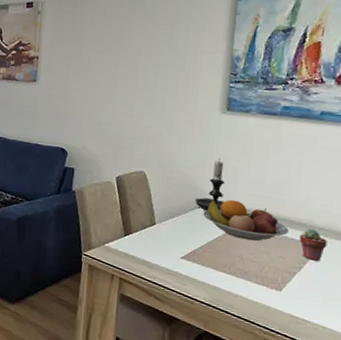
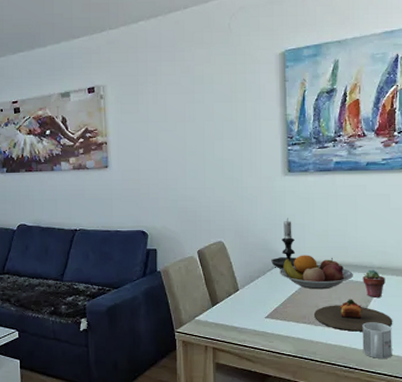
plate: none [235,256,331,296] -> present [313,299,393,332]
mug: none [289,285,328,330] -> present [362,322,392,358]

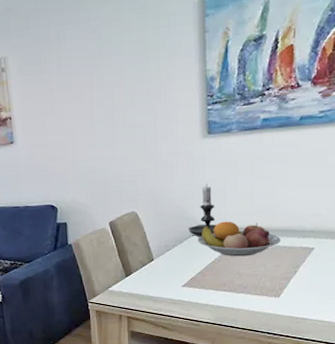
plate: present [313,299,393,332] -> none [235,265,325,298]
mug: present [362,322,392,358] -> none [289,288,324,325]
potted succulent: present [363,269,385,299] -> none [291,233,318,264]

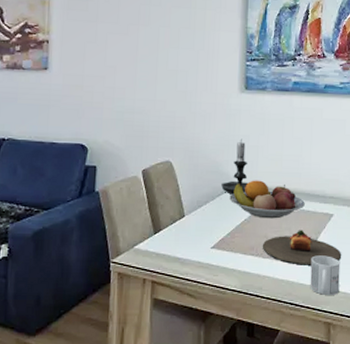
plate: none [235,265,325,298] -> present [262,230,342,265]
mug: none [289,288,324,325] -> present [310,255,340,295]

